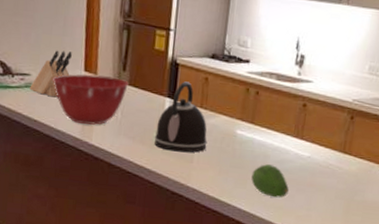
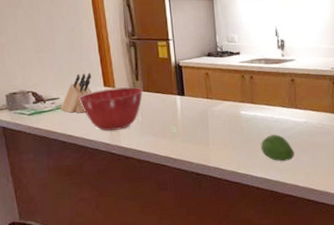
kettle: present [154,81,208,153] -> none [173,79,218,140]

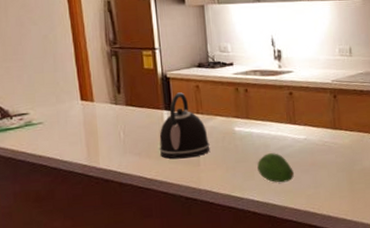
knife block: present [60,73,93,114] -> none [30,85,68,131]
mixing bowl: present [78,87,143,131] -> none [50,101,125,151]
kettle: none [173,79,218,140] -> present [159,92,210,159]

